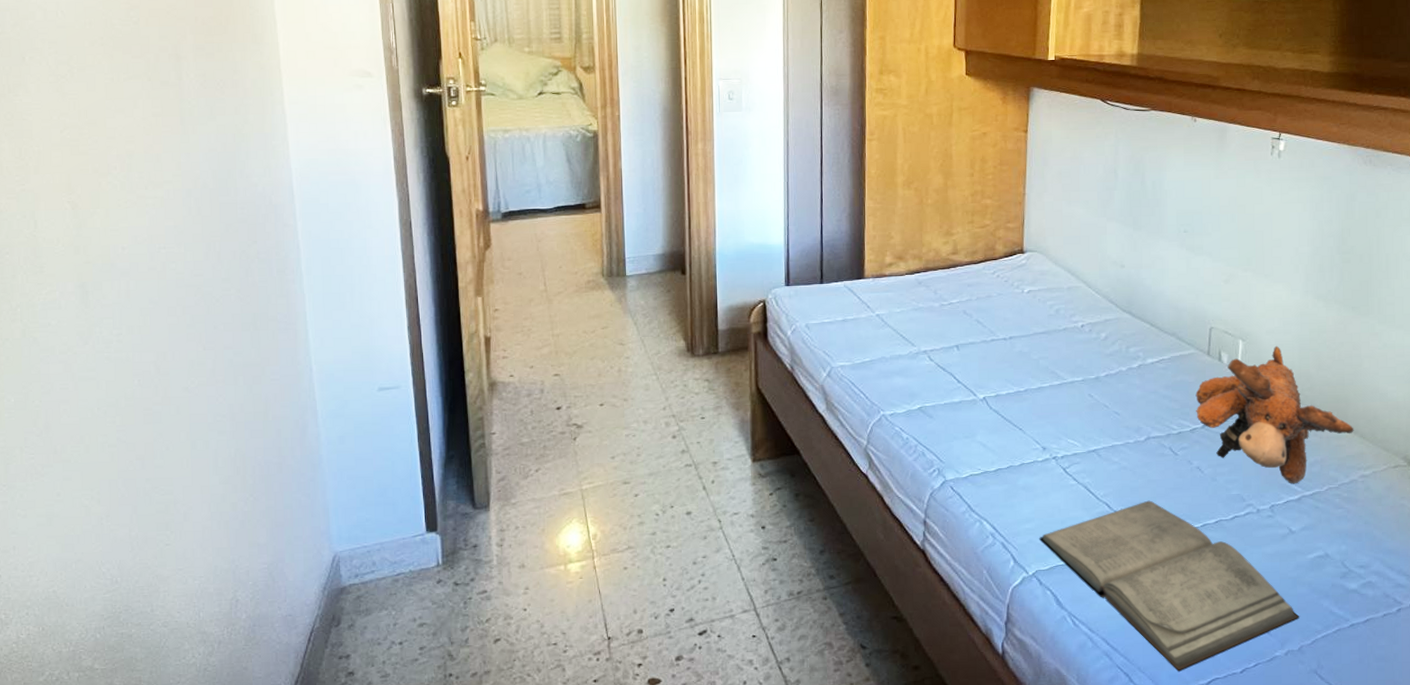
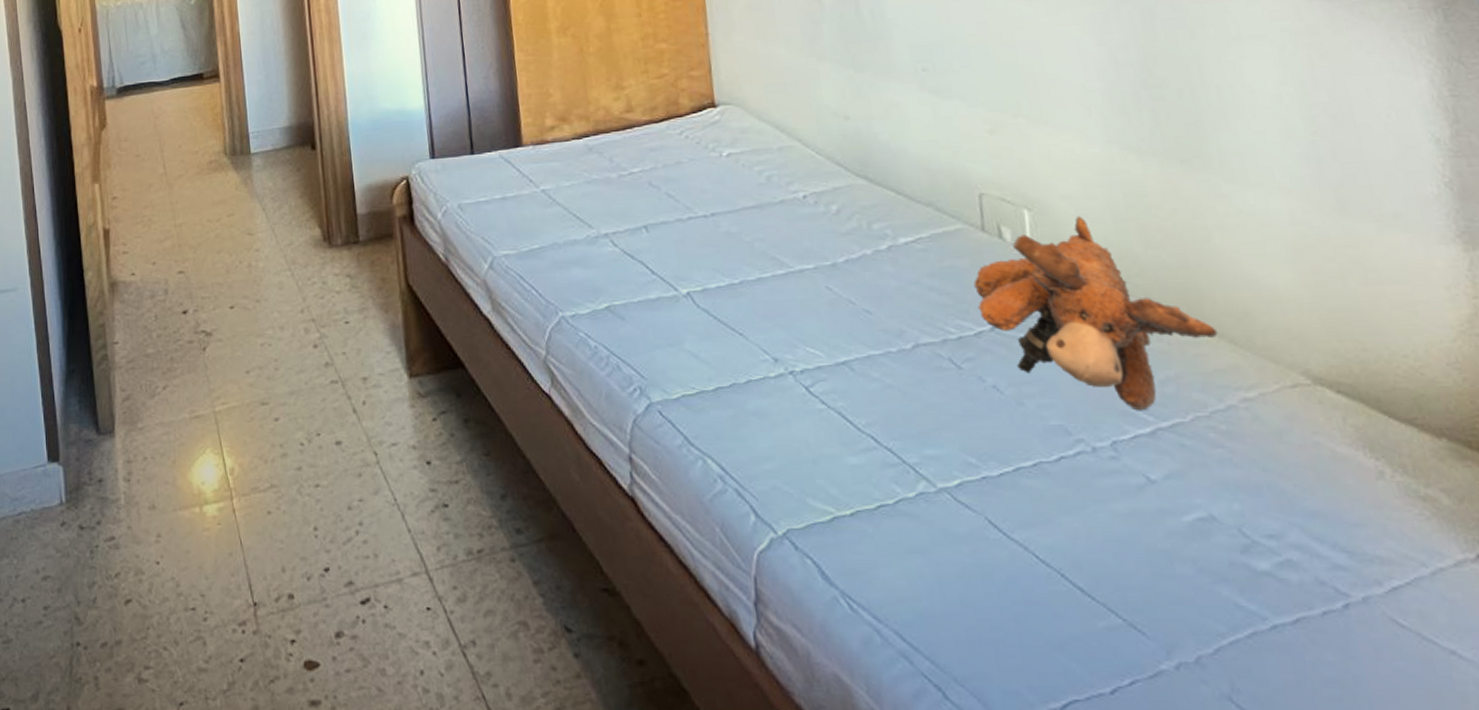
diary: present [1038,500,1300,673] -> none [784,432,1188,689]

